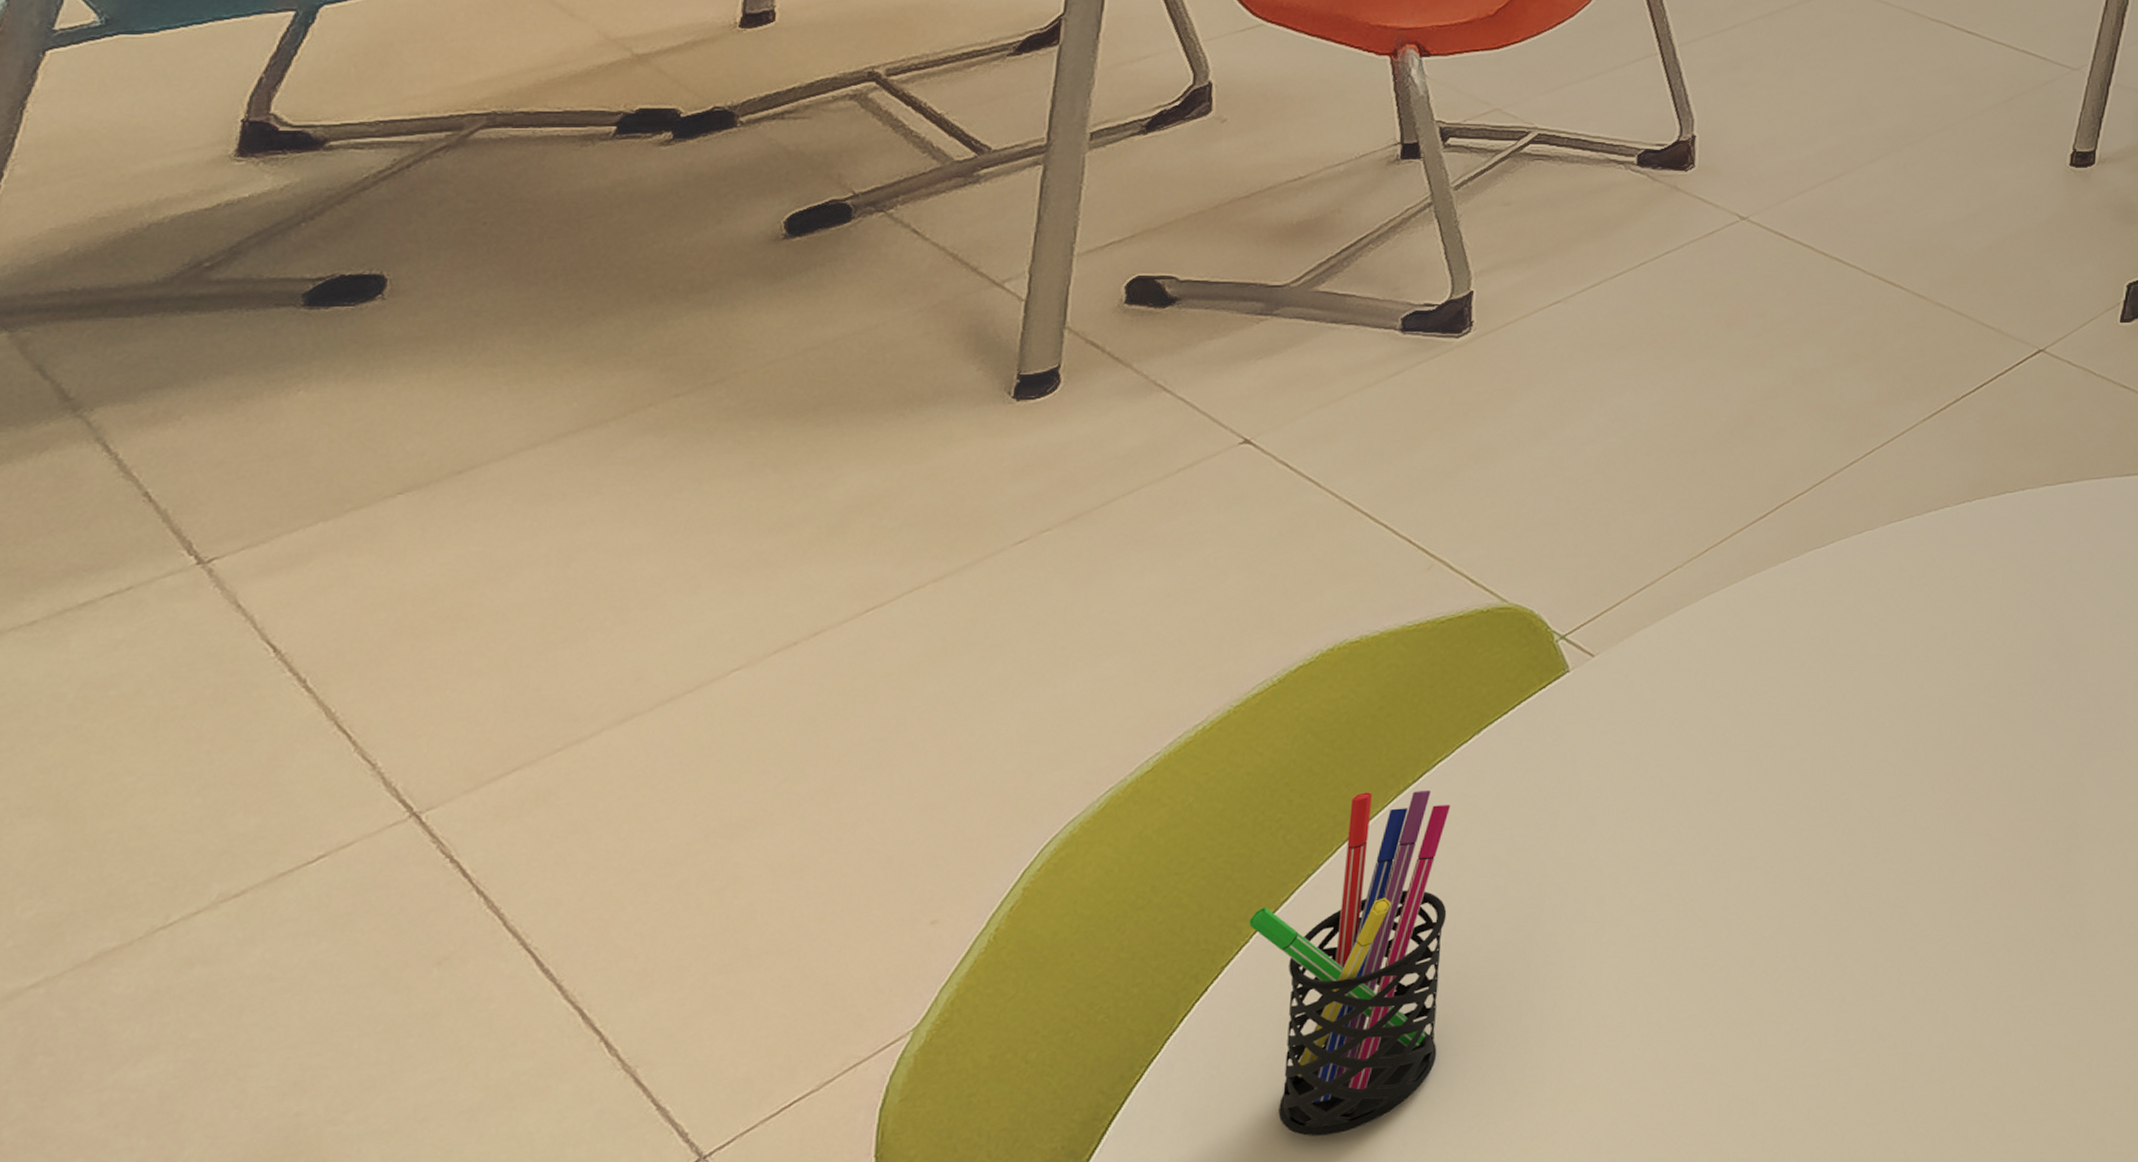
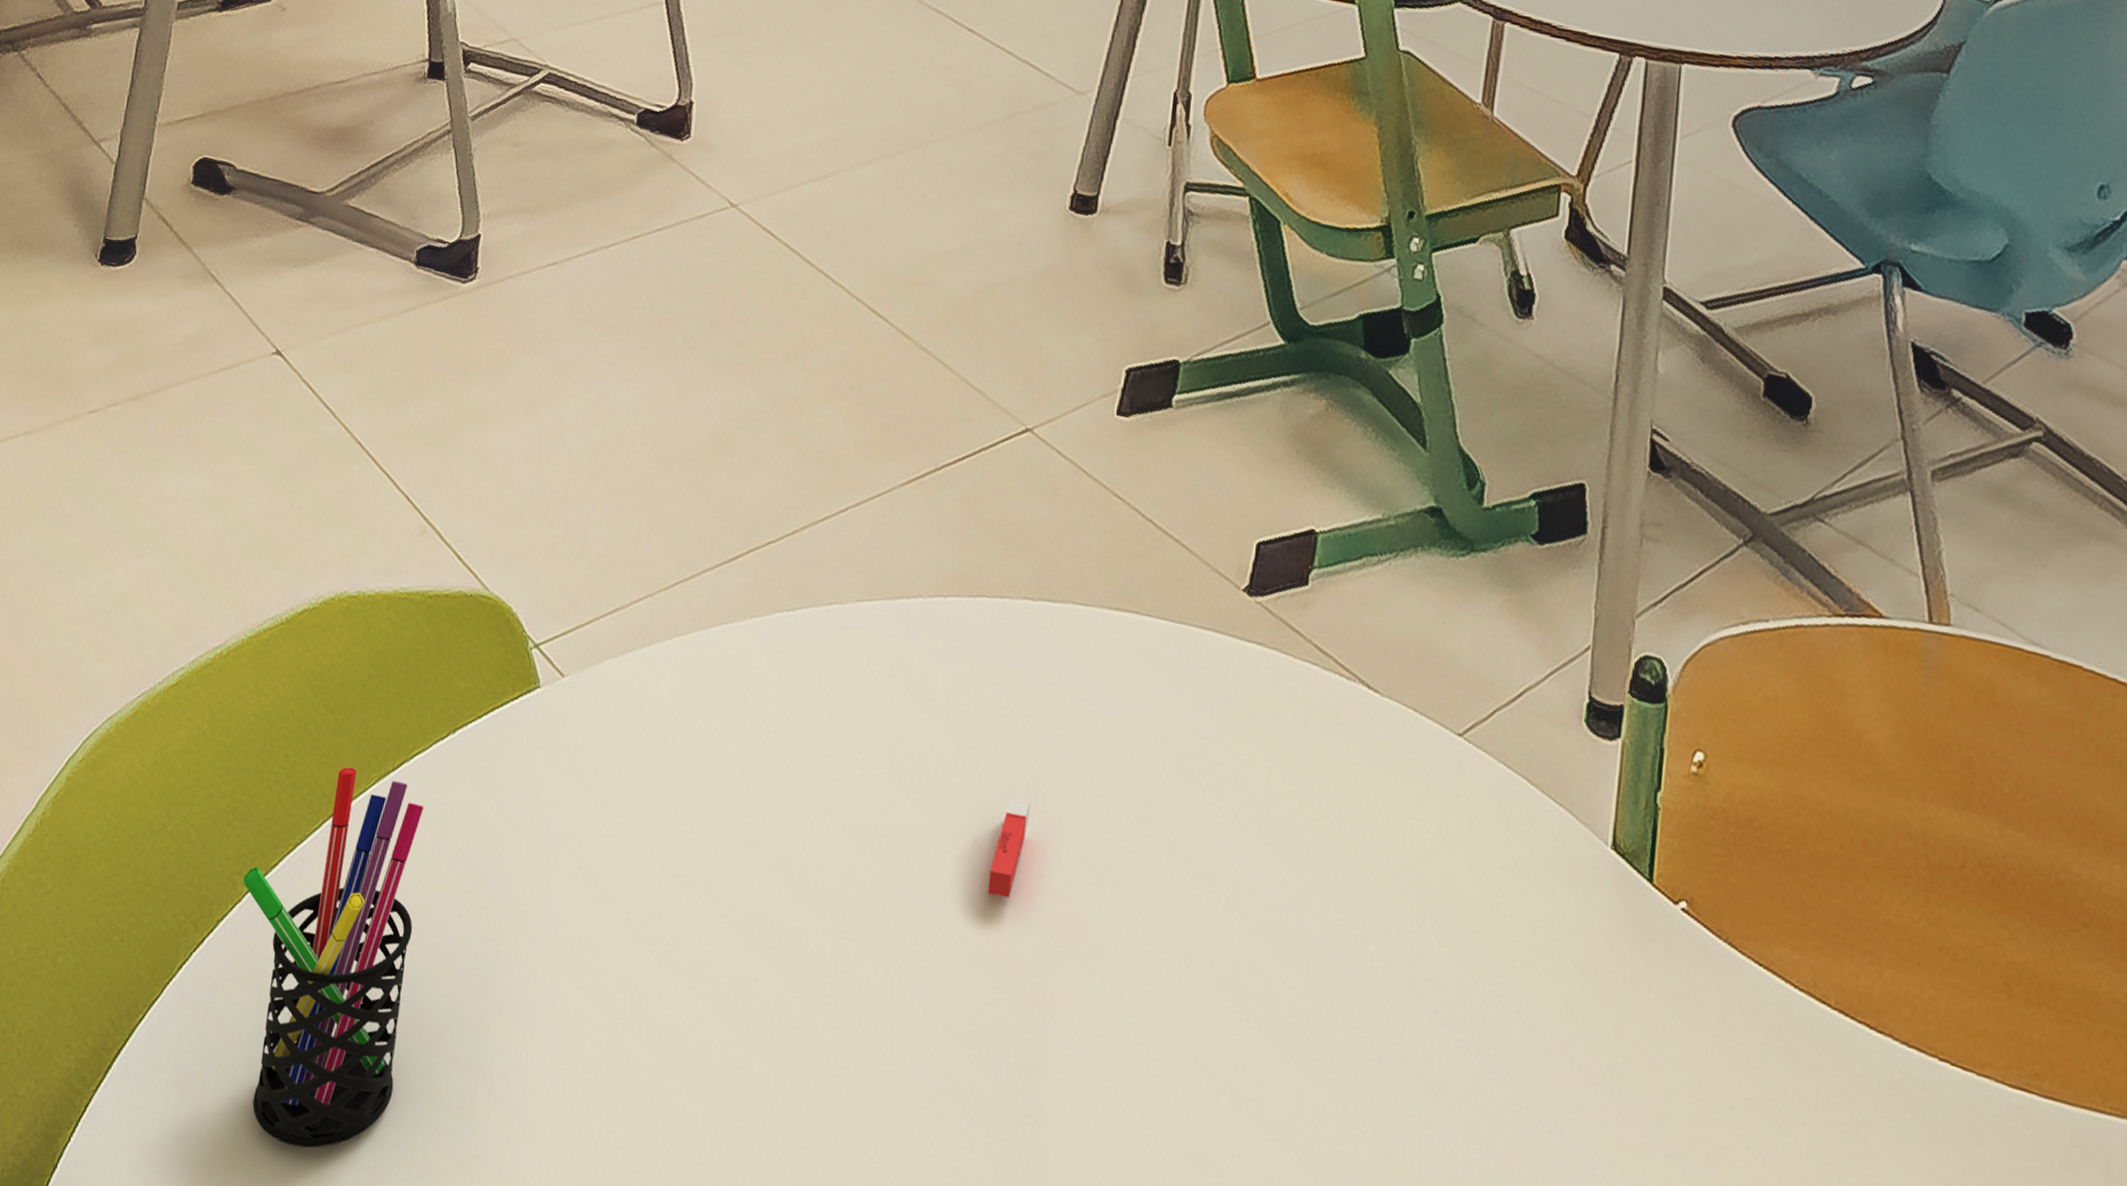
eraser: none [2022,645,2057,726] -> present [987,799,1030,898]

